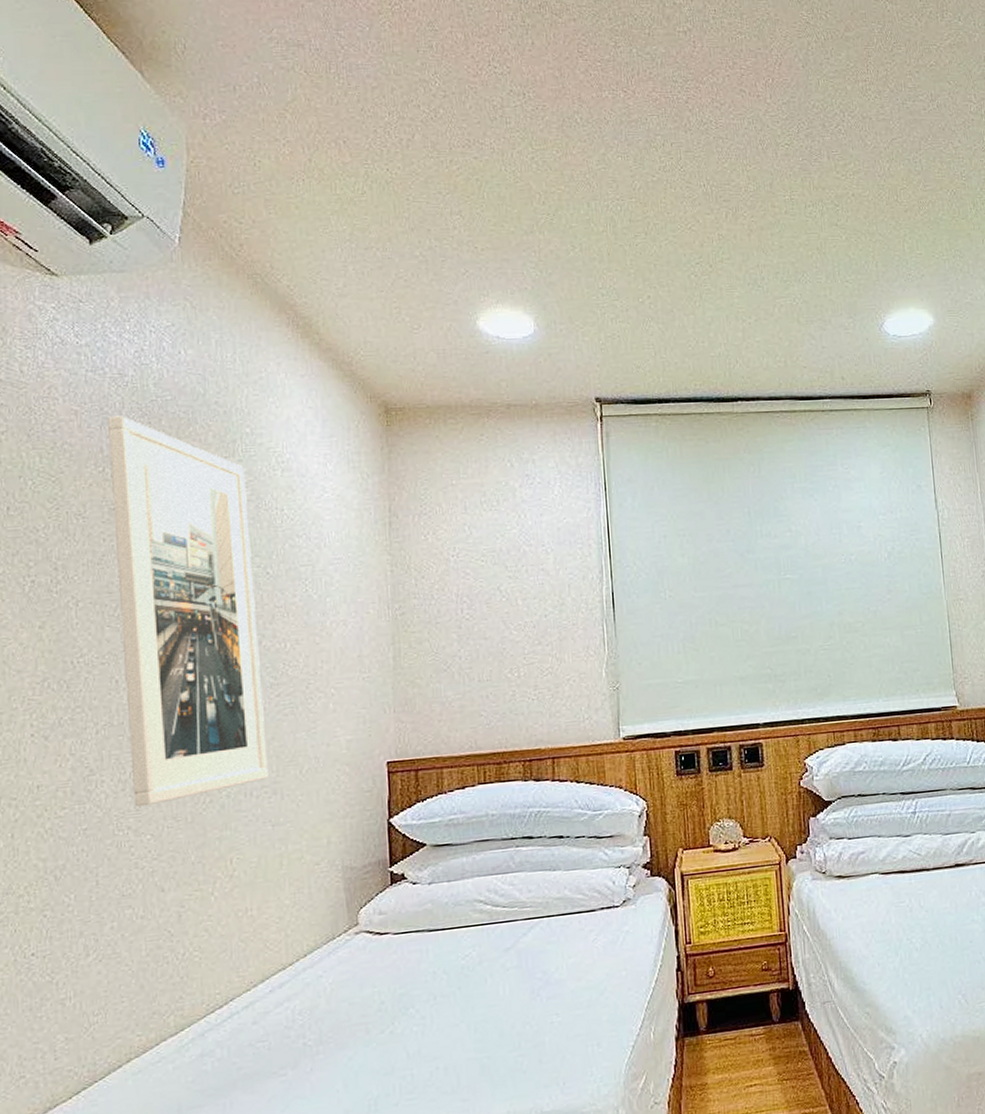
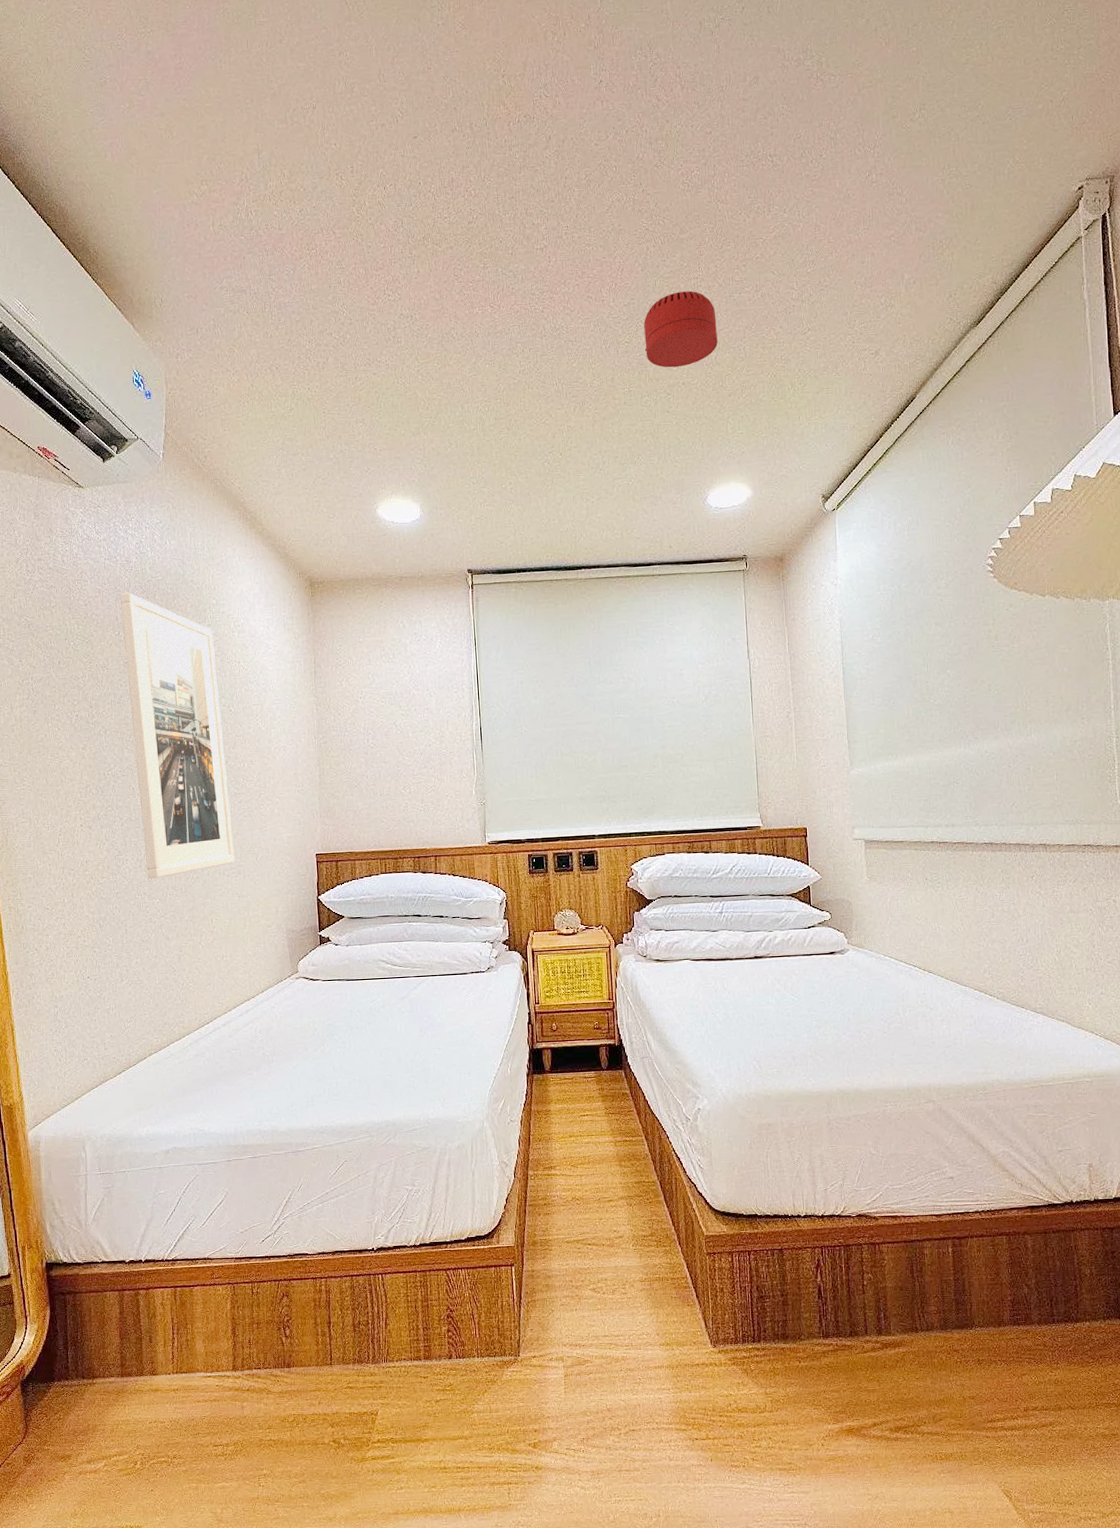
smoke detector: none [806,94,891,177] -> present [644,291,718,368]

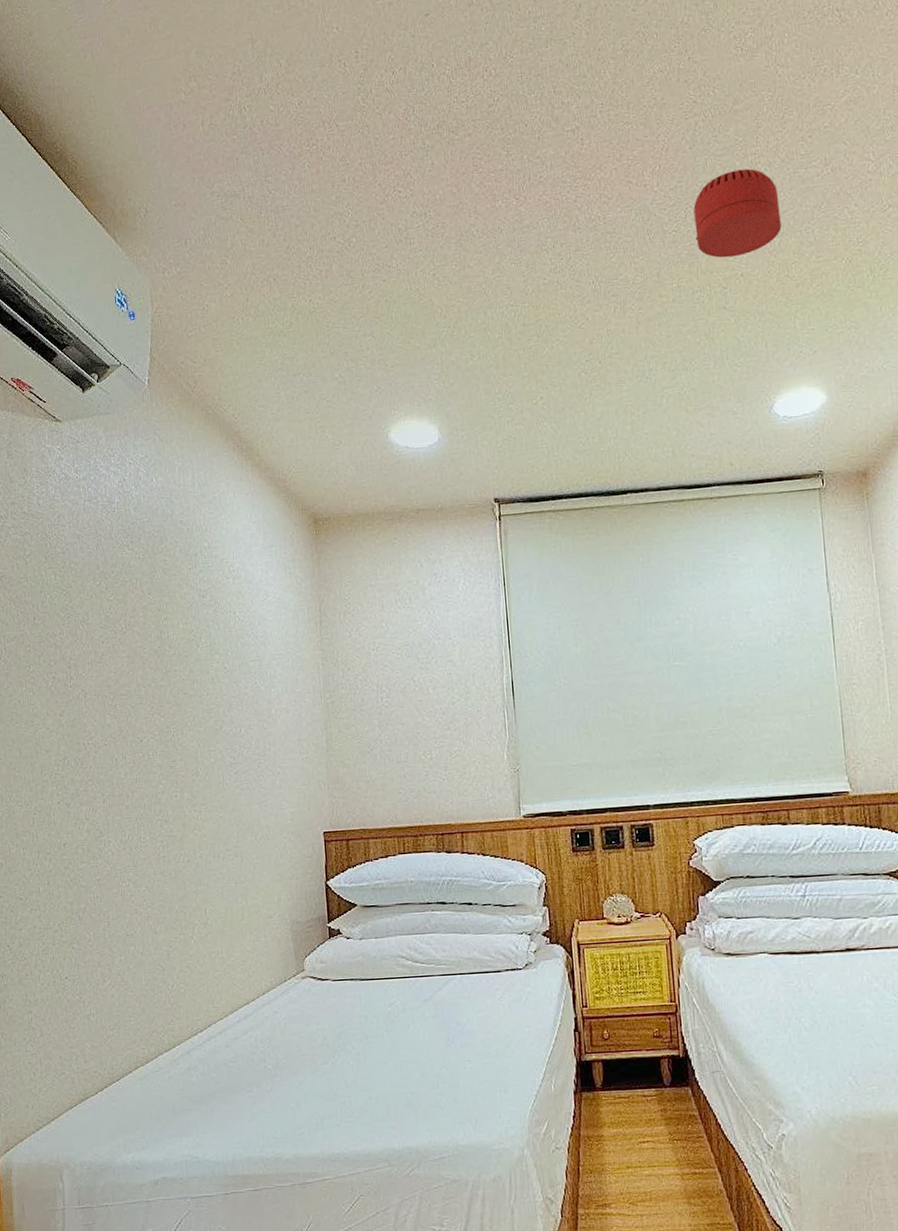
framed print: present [120,592,235,879] -> none [101,537,231,864]

